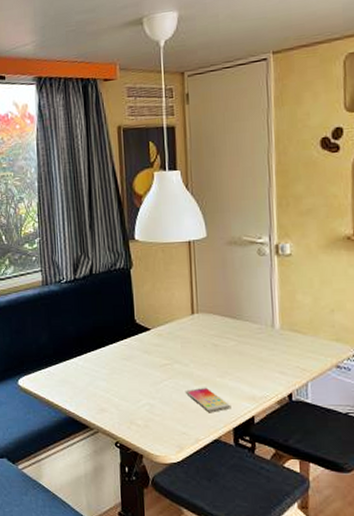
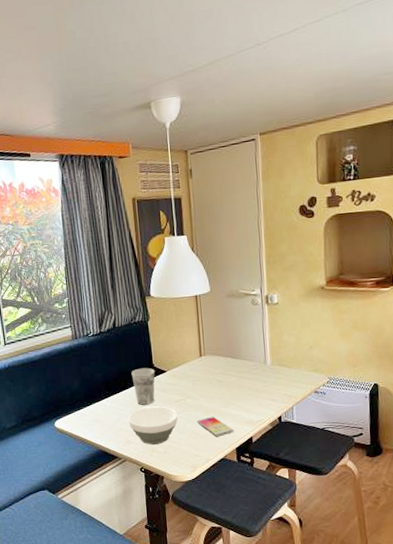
bowl: none [102,370,163,416] -> present [128,406,178,445]
cup: none [109,323,137,367] -> present [131,367,155,405]

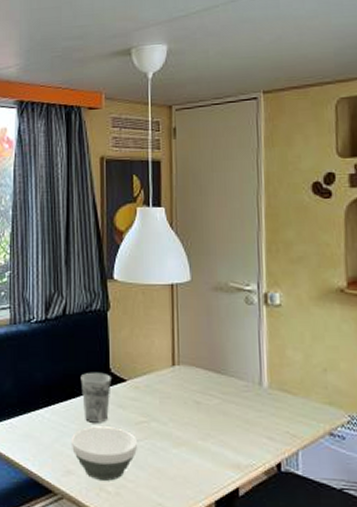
smartphone: present [196,416,234,436] -> none [162,450,214,481]

